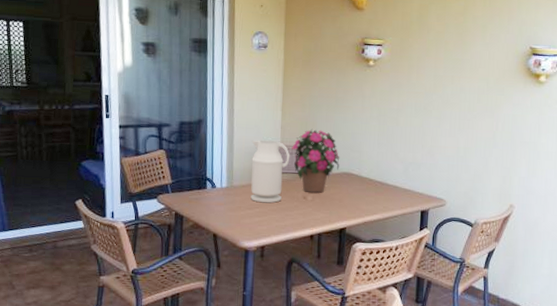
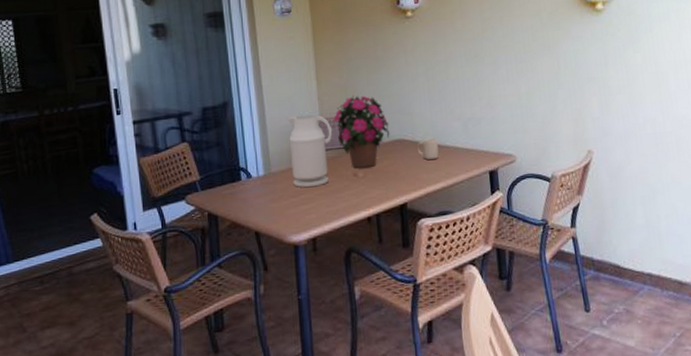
cup: none [362,174,380,195] -> present [417,137,439,161]

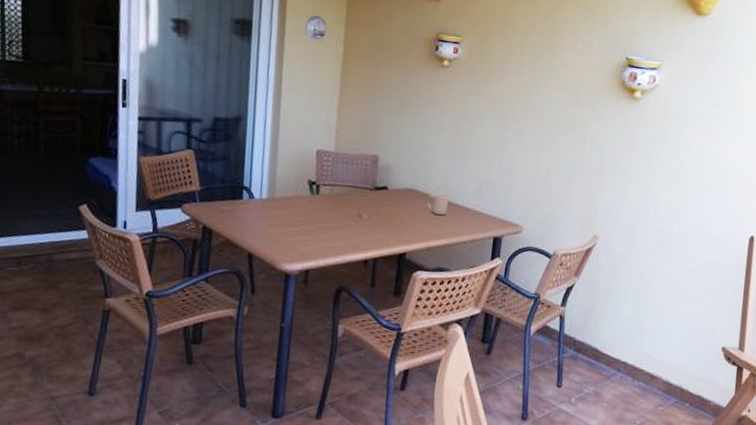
water jug: present [286,114,333,188] -> none [295,144,345,220]
potted flower: present [333,95,390,169] -> none [347,135,404,212]

